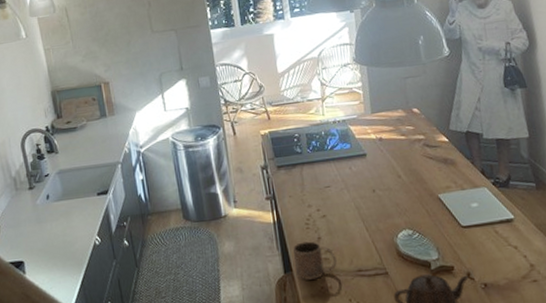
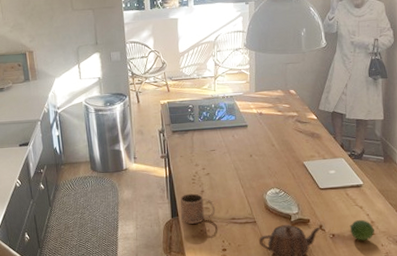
fruit: none [504,262,537,291] -> present [349,219,375,241]

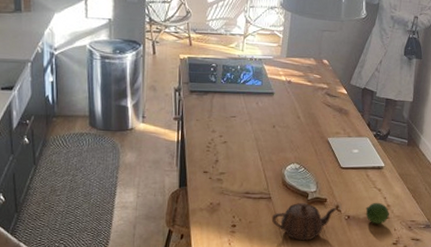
mug: present [179,193,215,224] -> none [190,162,229,196]

